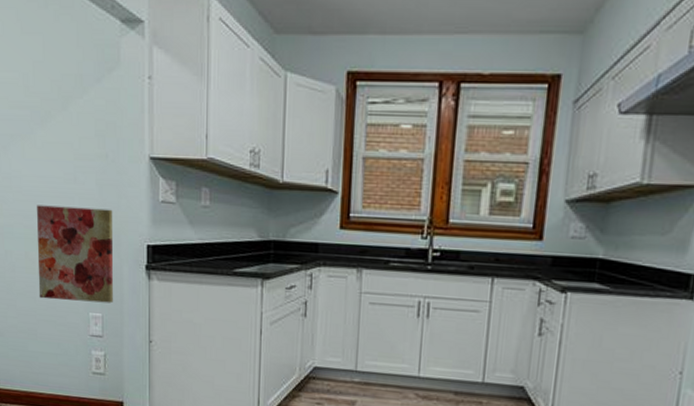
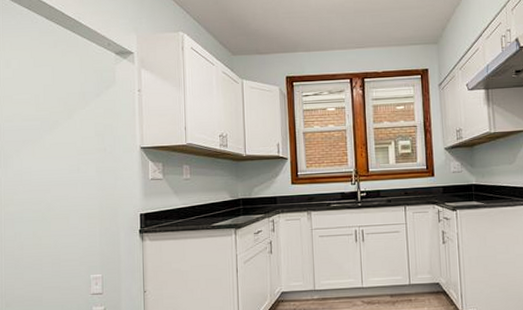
wall art: present [36,205,114,304] -> none [44,189,112,269]

